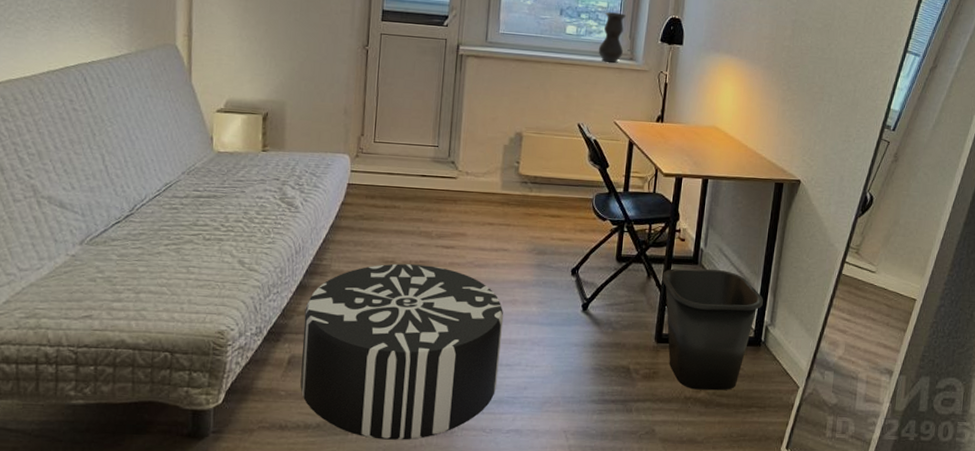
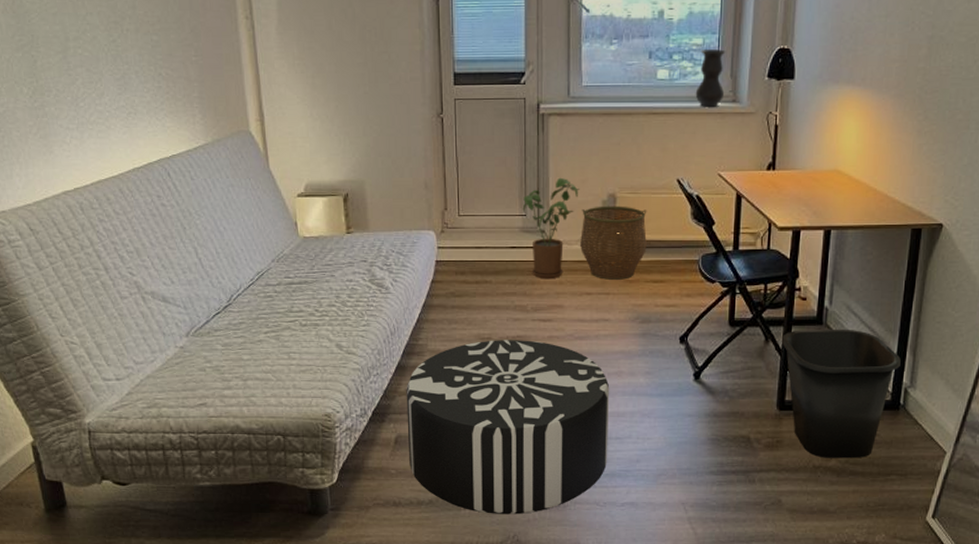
house plant: none [435,114,490,208] -> present [522,177,579,279]
basket: none [485,143,550,213] -> present [579,206,647,280]

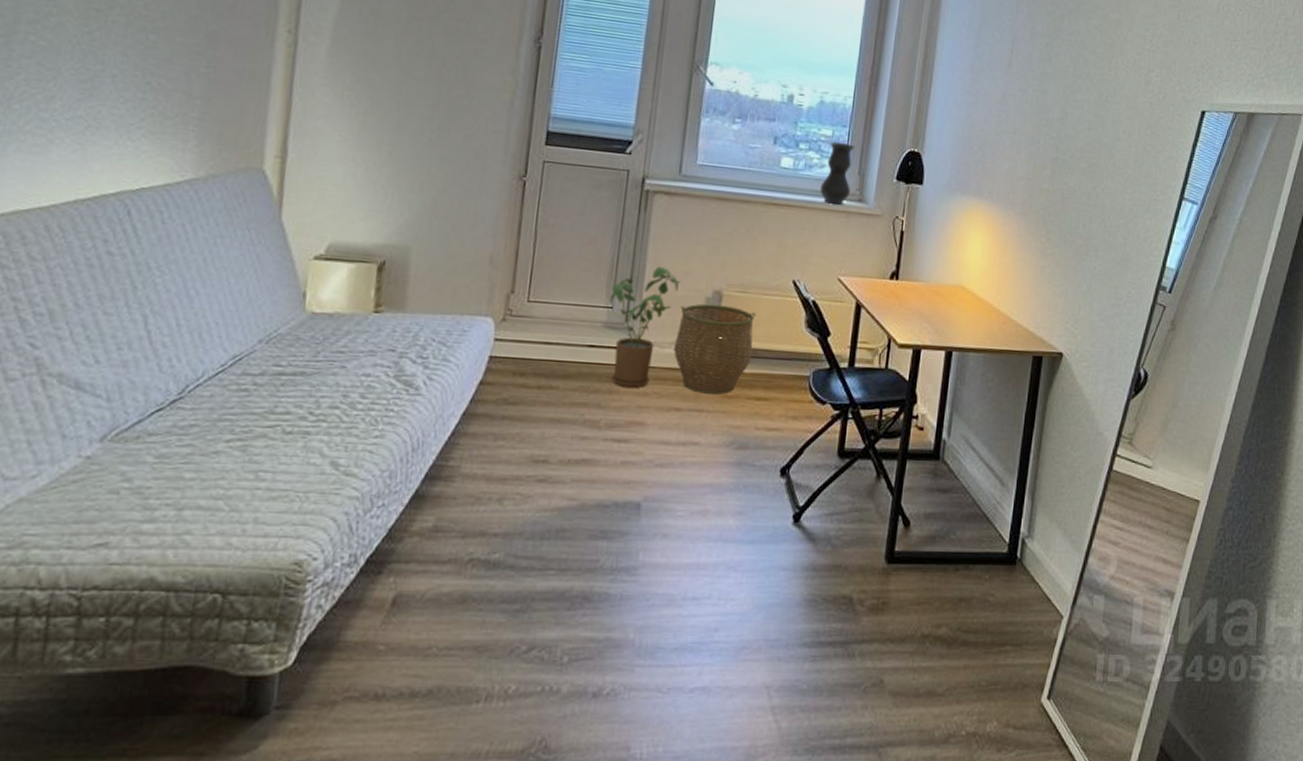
pouf: present [406,340,610,515] -> none [407,463,691,709]
waste bin: present [781,329,901,459] -> none [894,465,1019,625]

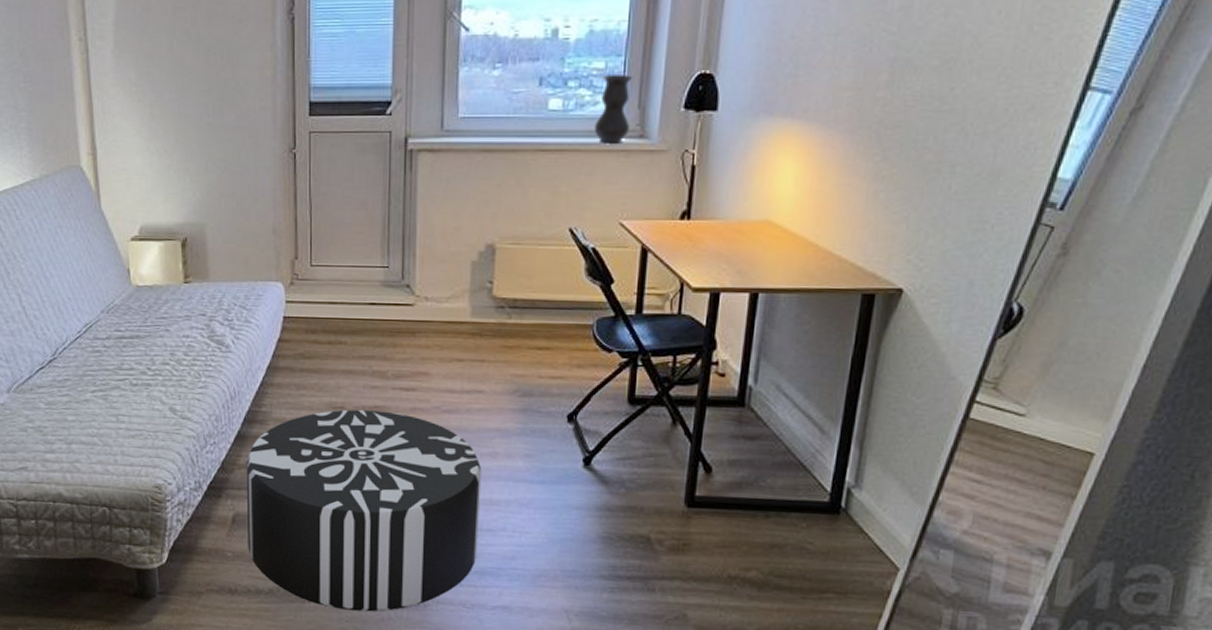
pouf: none [407,463,691,709] -> present [246,409,482,612]
house plant: present [609,266,680,389] -> none [384,224,452,342]
basket: present [673,304,756,395] -> none [450,258,532,345]

